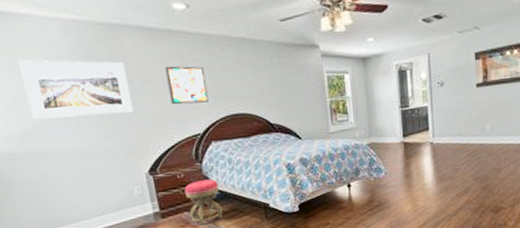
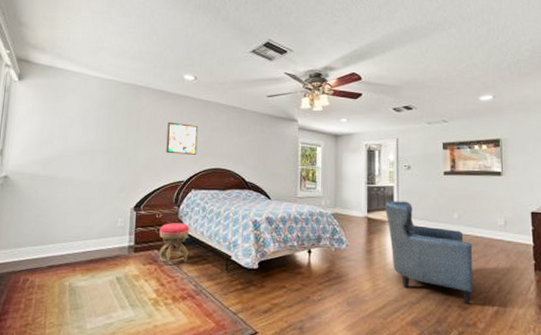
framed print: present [19,59,133,120] -> none [58,104,137,155]
armchair: none [419,120,504,208] -> present [384,200,473,305]

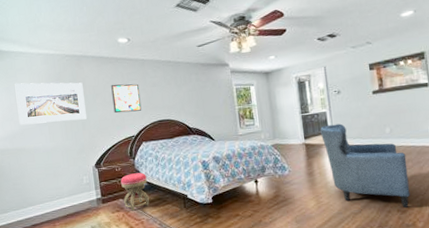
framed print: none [58,104,137,155] -> present [15,82,87,125]

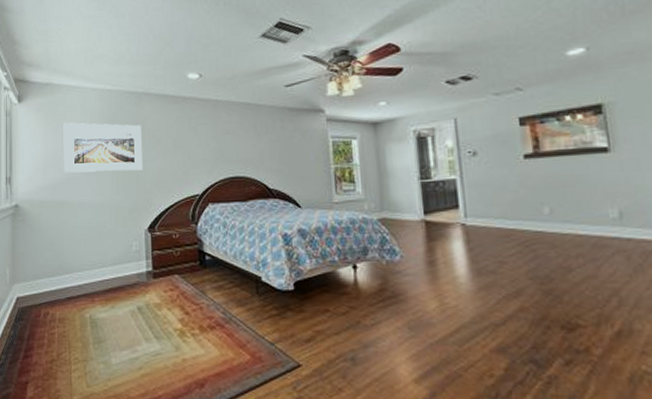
wall art: present [111,84,142,114] -> none [175,129,211,165]
stool: present [120,172,149,211] -> none [178,242,212,291]
armchair: present [319,123,410,209] -> none [446,196,581,326]

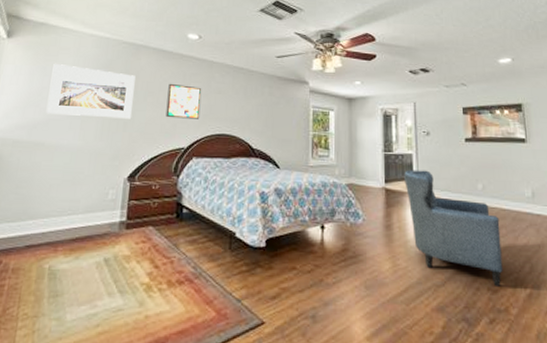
wall art: none [175,129,211,165] -> present [165,83,202,119]
armchair: none [446,196,581,326] -> present [403,169,503,288]

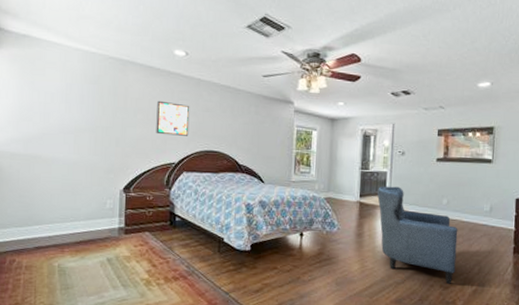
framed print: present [46,63,136,119] -> none [39,77,124,135]

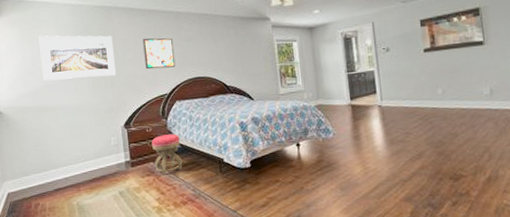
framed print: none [39,77,124,135] -> present [39,35,116,81]
stool: none [150,205,181,247] -> present [151,134,182,175]
armchair: present [376,186,458,285] -> none [367,83,464,176]

